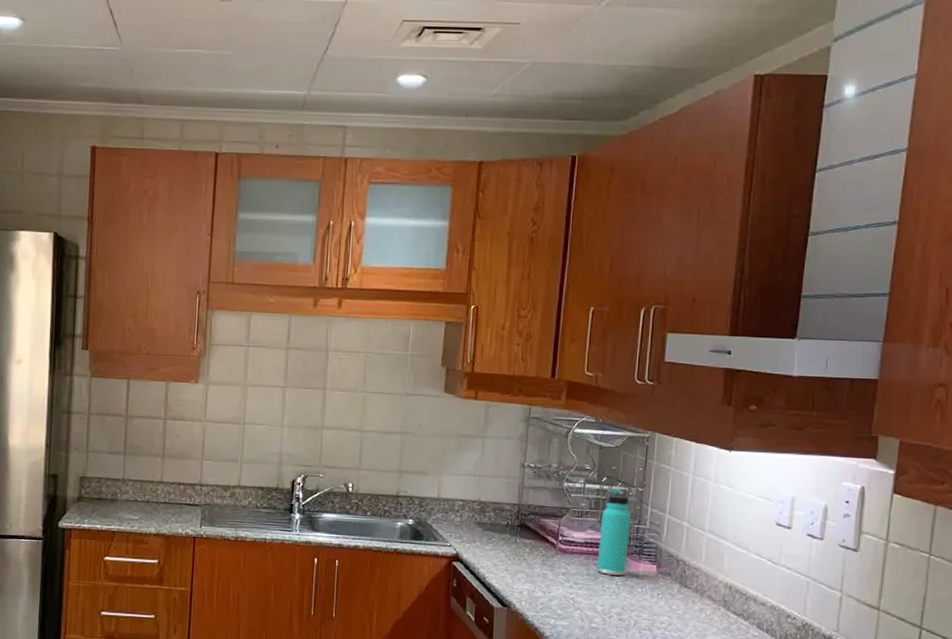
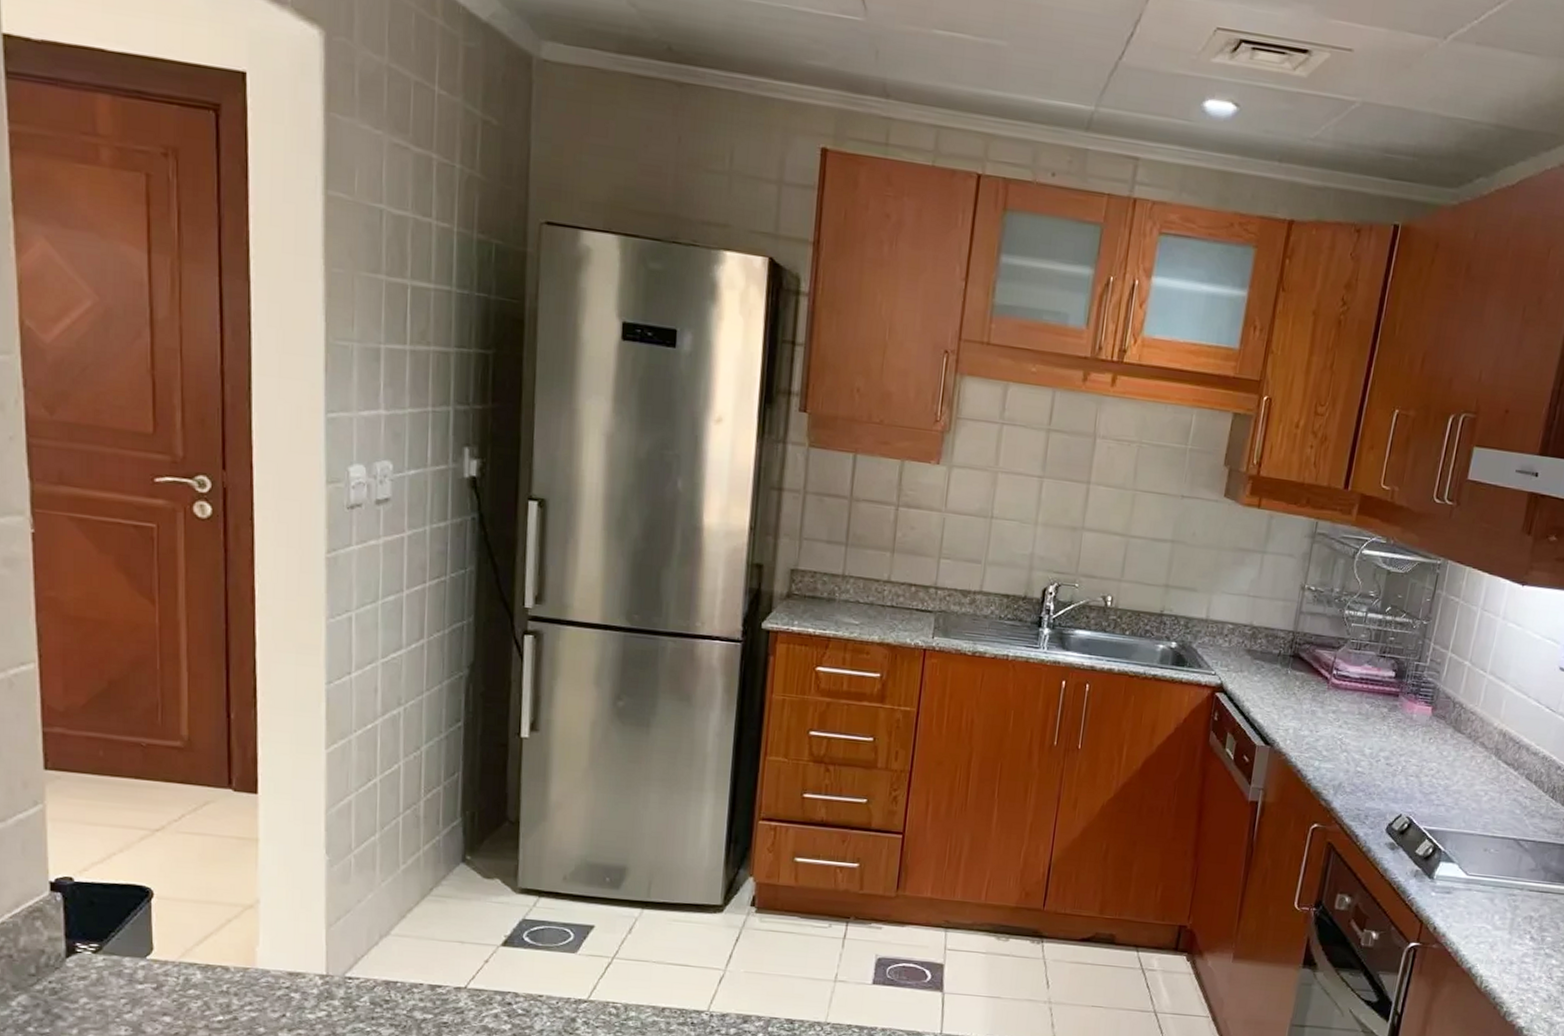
thermos bottle: present [596,488,631,576] -> none [1369,618,1412,717]

